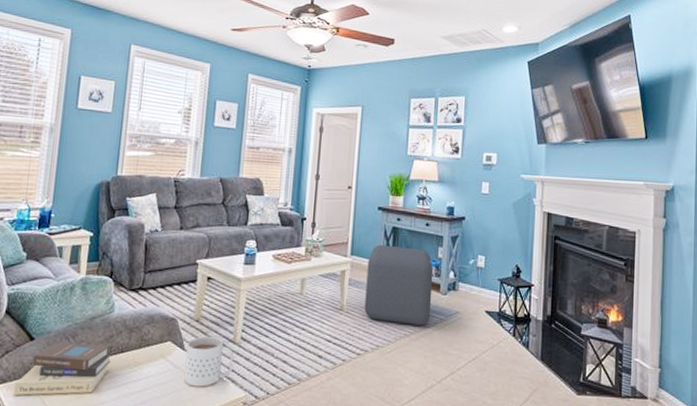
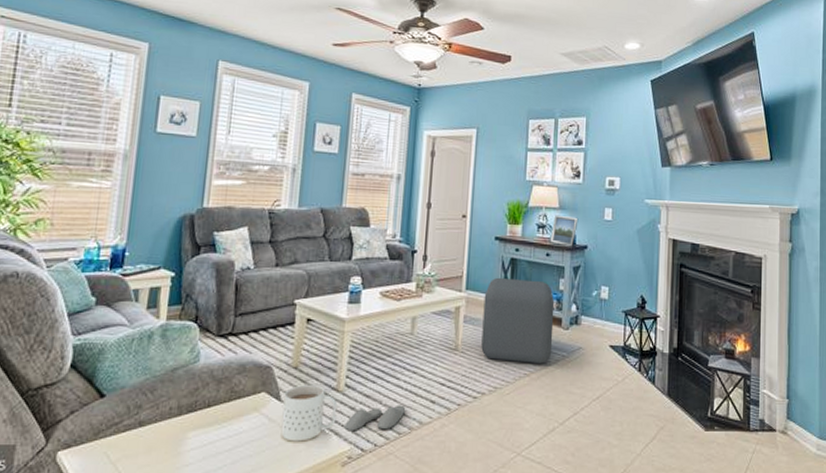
books: present [12,342,111,396] -> none [79,398,196,463]
slippers: none [239,358,296,380] -> present [343,405,406,431]
picture frame: none [429,187,457,218] -> present [550,215,579,247]

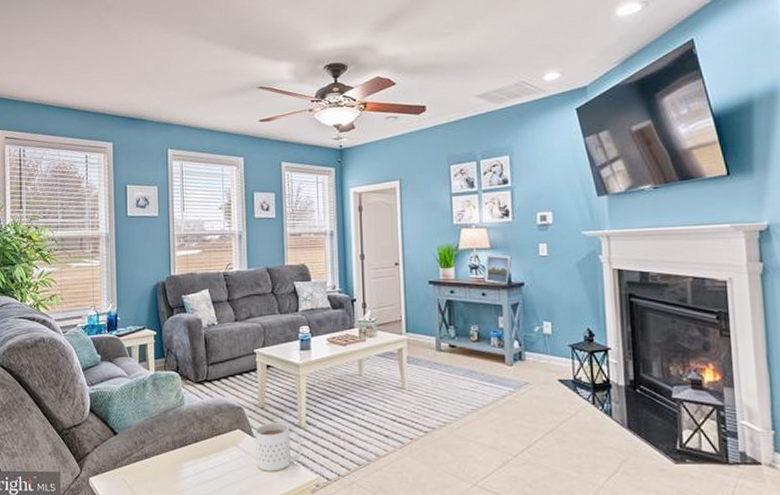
slippers: present [343,405,406,431] -> none [309,439,363,463]
cube: present [481,277,555,364] -> none [424,319,498,399]

